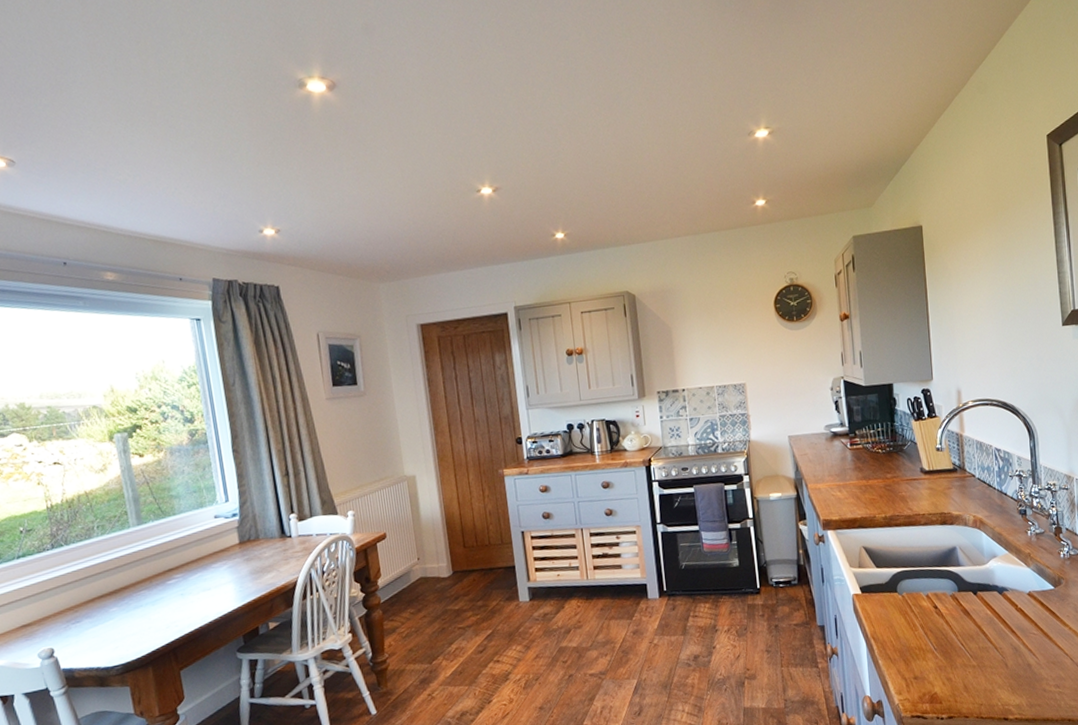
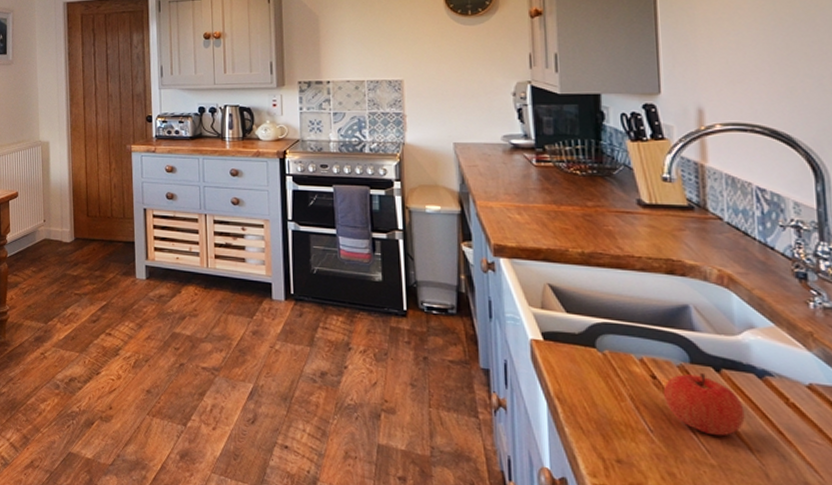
apple: none [942,597,993,644] -> present [663,372,745,436]

